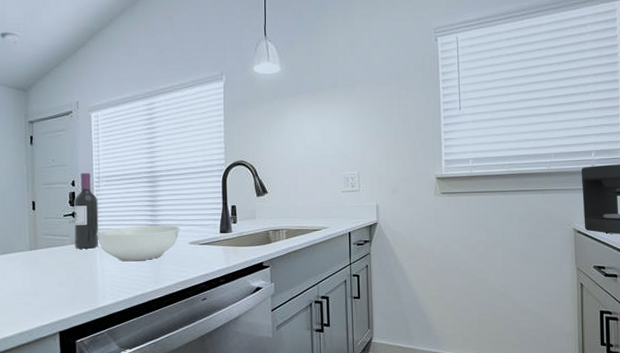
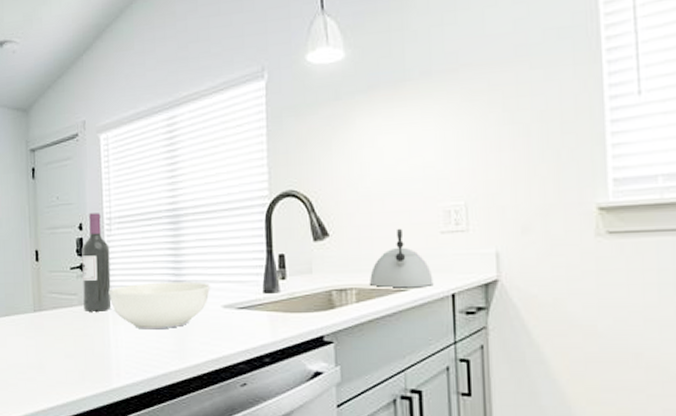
kettle: none [295,188,337,229] -> present [370,228,434,288]

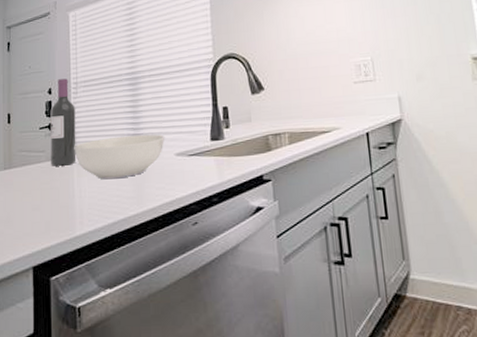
kettle: present [370,228,434,288] -> none [299,80,351,131]

